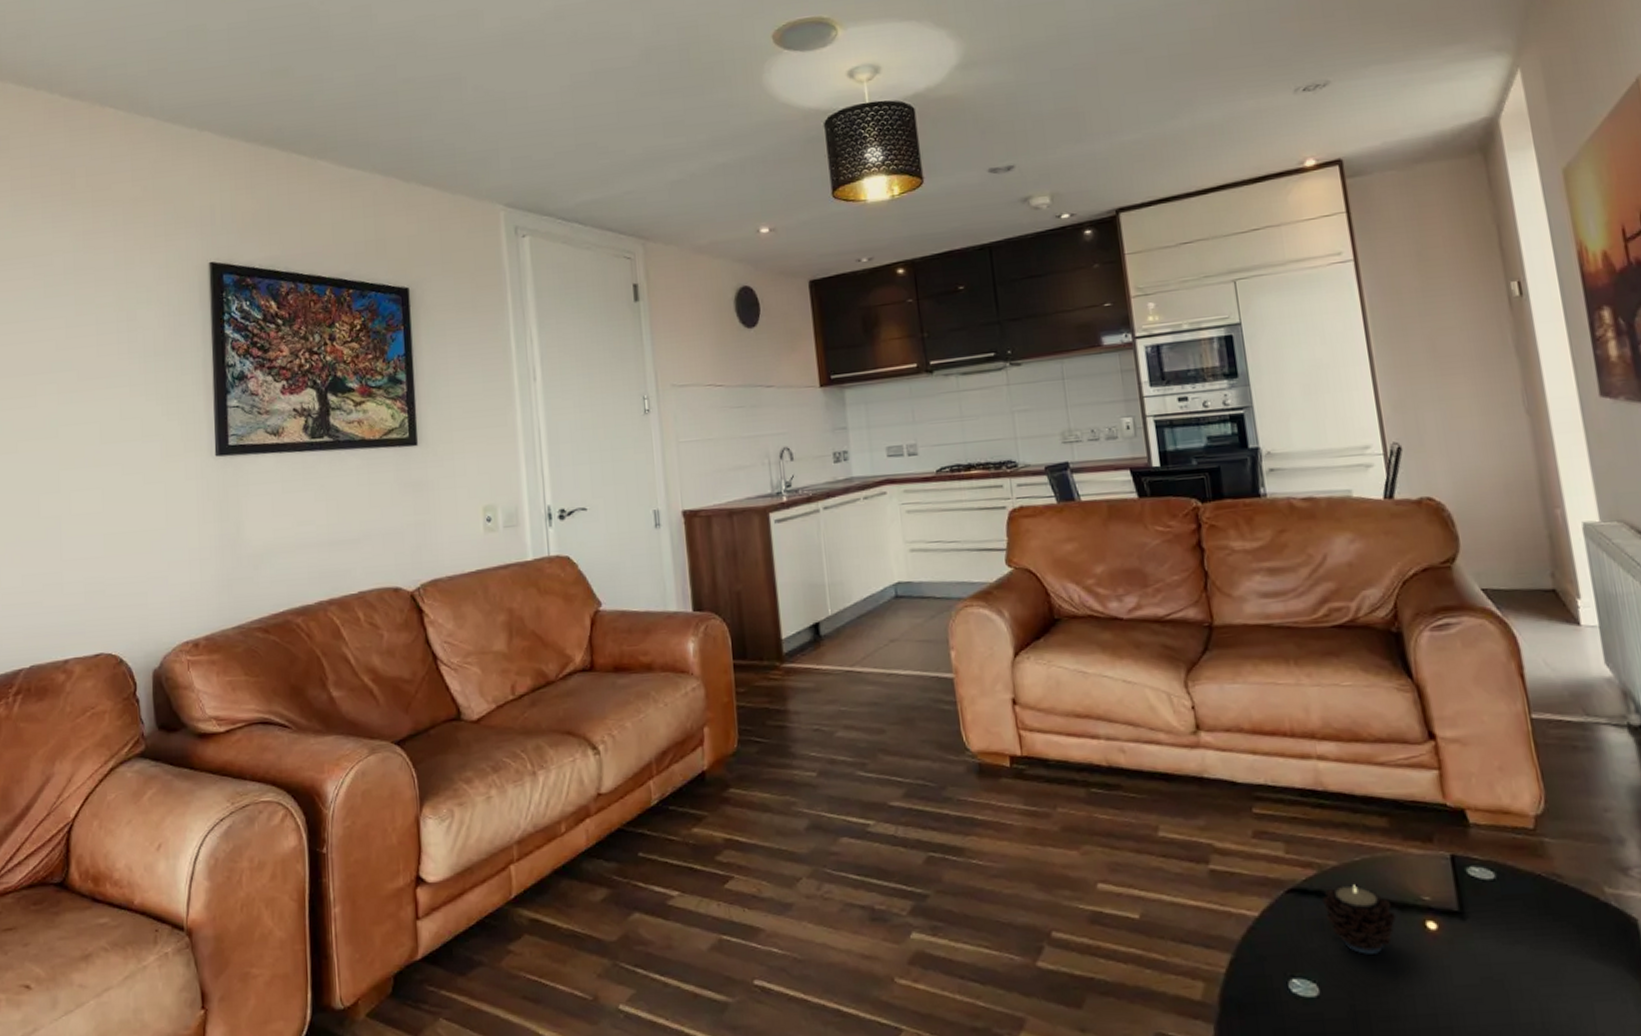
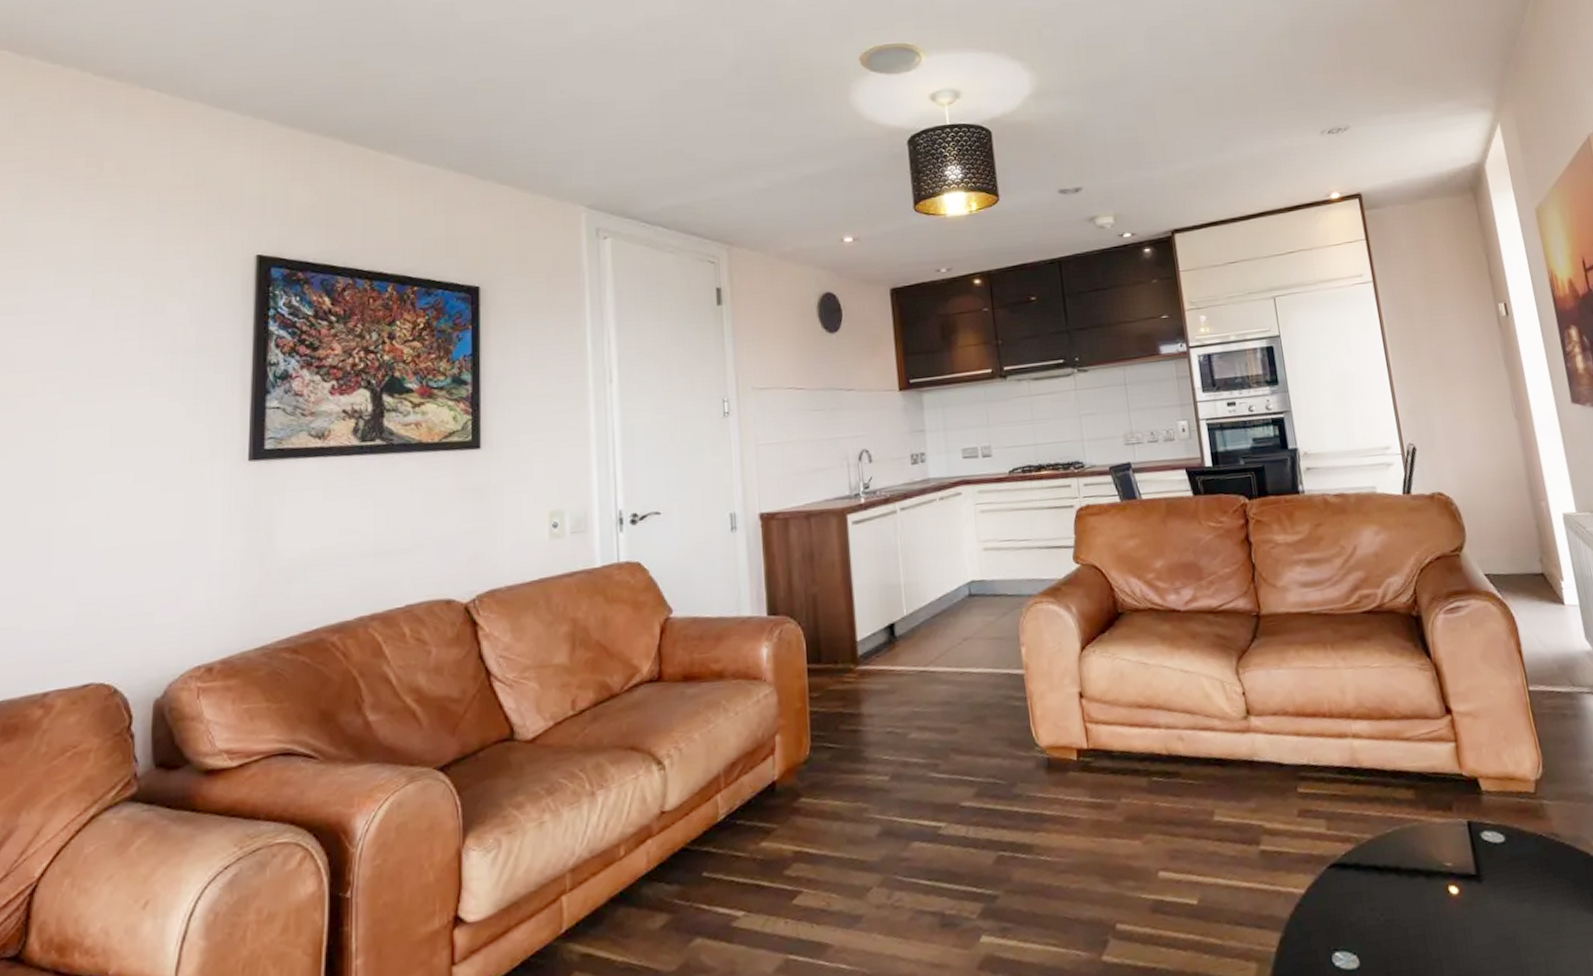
candle: present [1321,885,1397,954] -> none [1359,856,1424,923]

